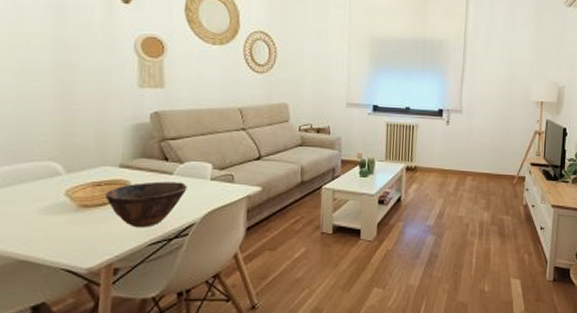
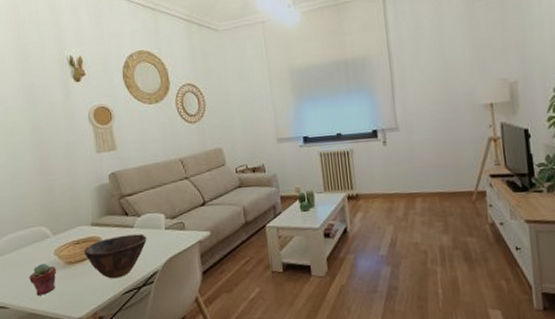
potted succulent: none [25,204,66,241] -> present [29,263,57,296]

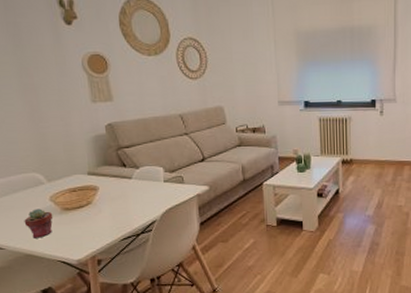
bowl: present [83,233,147,279] -> none [80,185,145,226]

